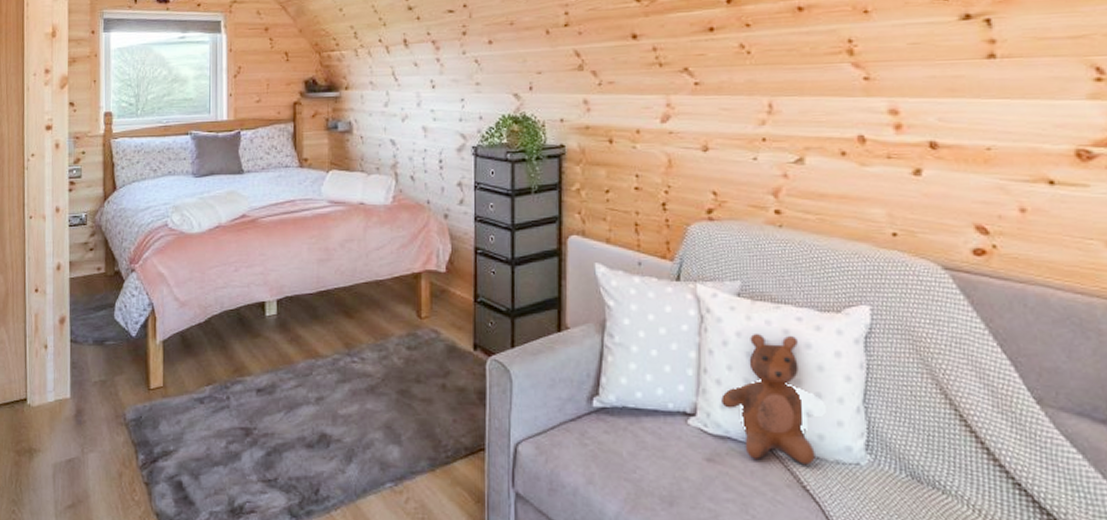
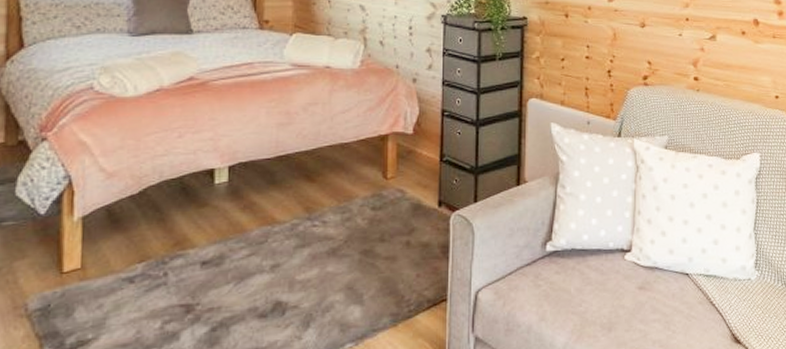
teddy bear: present [721,334,815,465] -> none [651,179,720,284]

